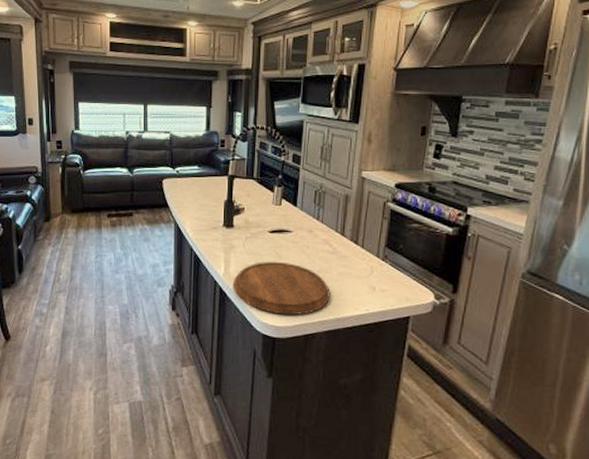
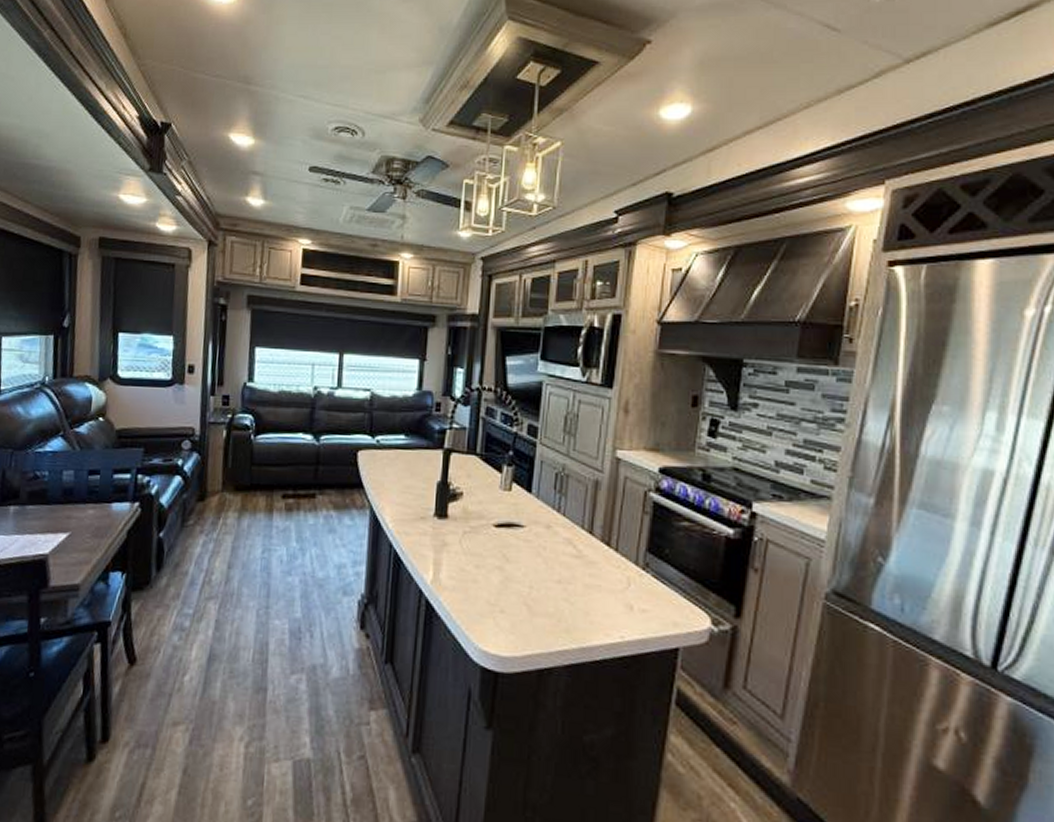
cutting board: present [234,261,330,316] -> none [445,565,574,642]

